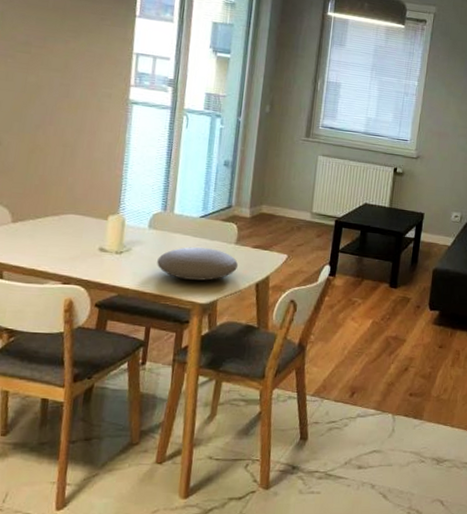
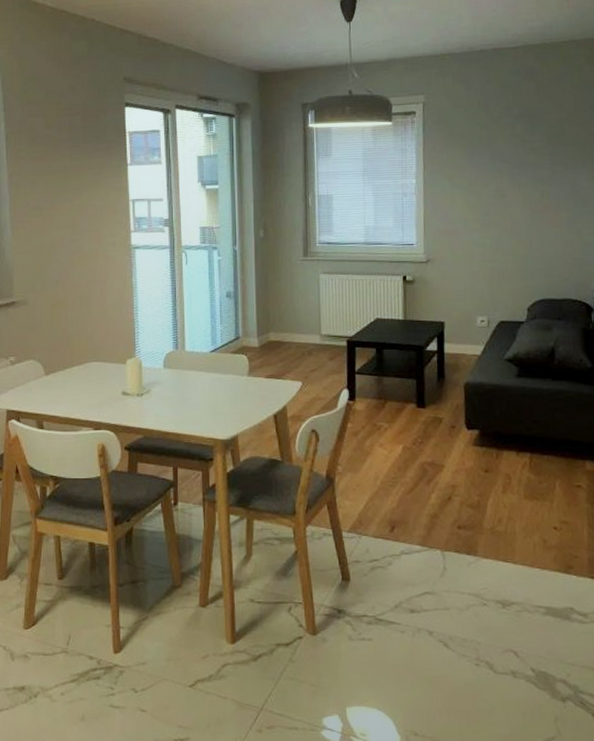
plate: present [157,247,239,281] -> none [176,383,254,416]

